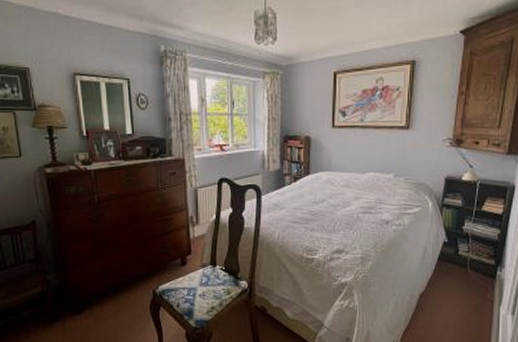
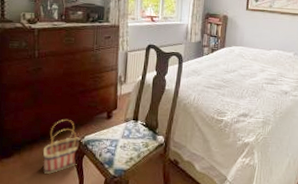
basket: none [115,268,156,329] -> present [43,119,82,174]

